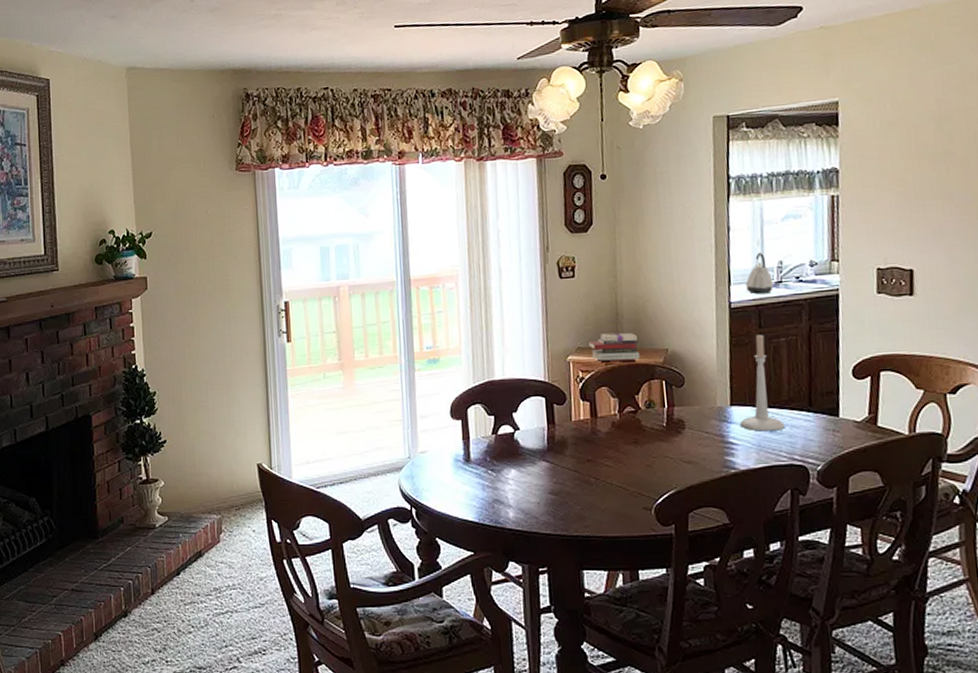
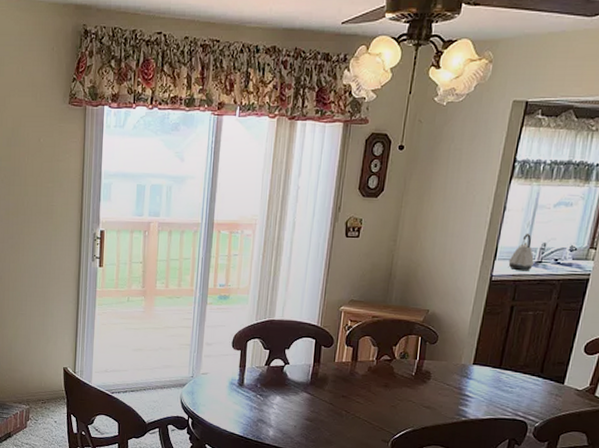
books: present [588,332,640,363] -> none [360,290,405,318]
candlestick: present [740,334,786,432] -> none [477,306,517,390]

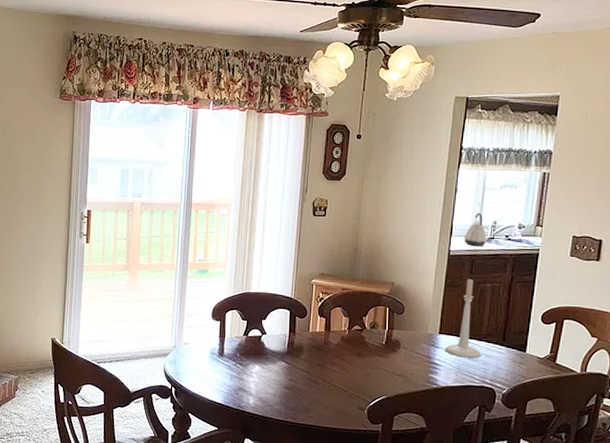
candlestick: none [477,306,517,390] -> present [445,279,482,358]

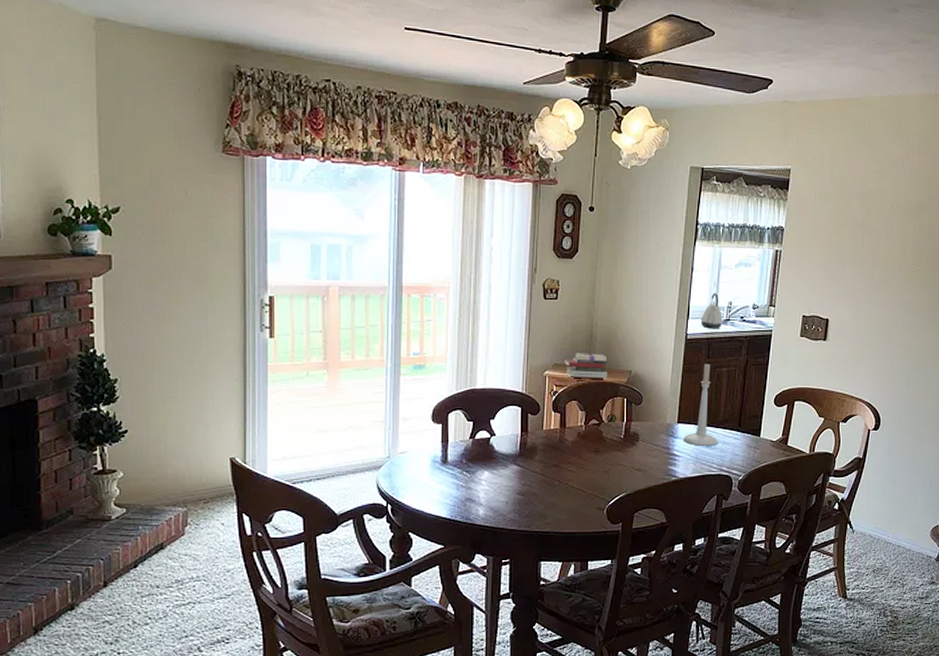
books: none [330,264,371,290] -> present [564,353,608,380]

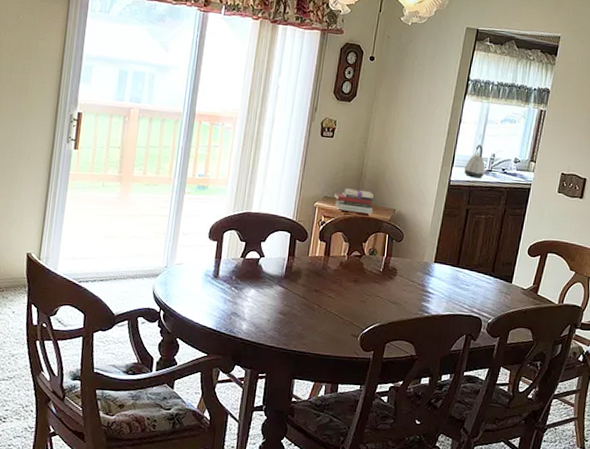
candlestick: present [683,363,719,446] -> none [438,209,472,288]

